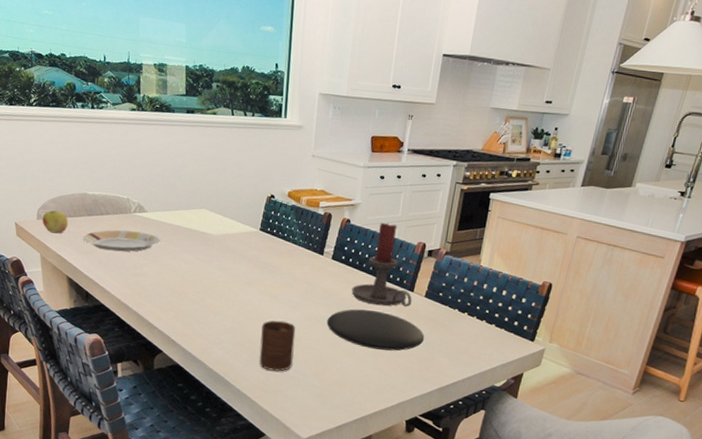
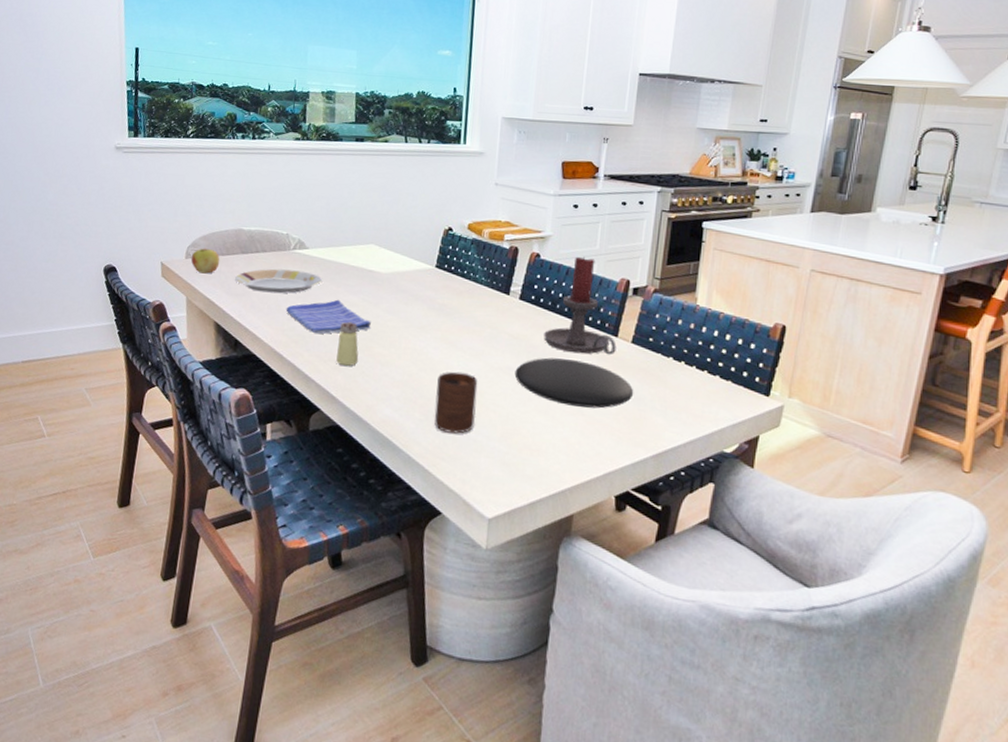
dish towel: none [129,257,204,288] -> present [285,299,371,334]
saltshaker: none [175,277,195,316] -> present [336,321,359,367]

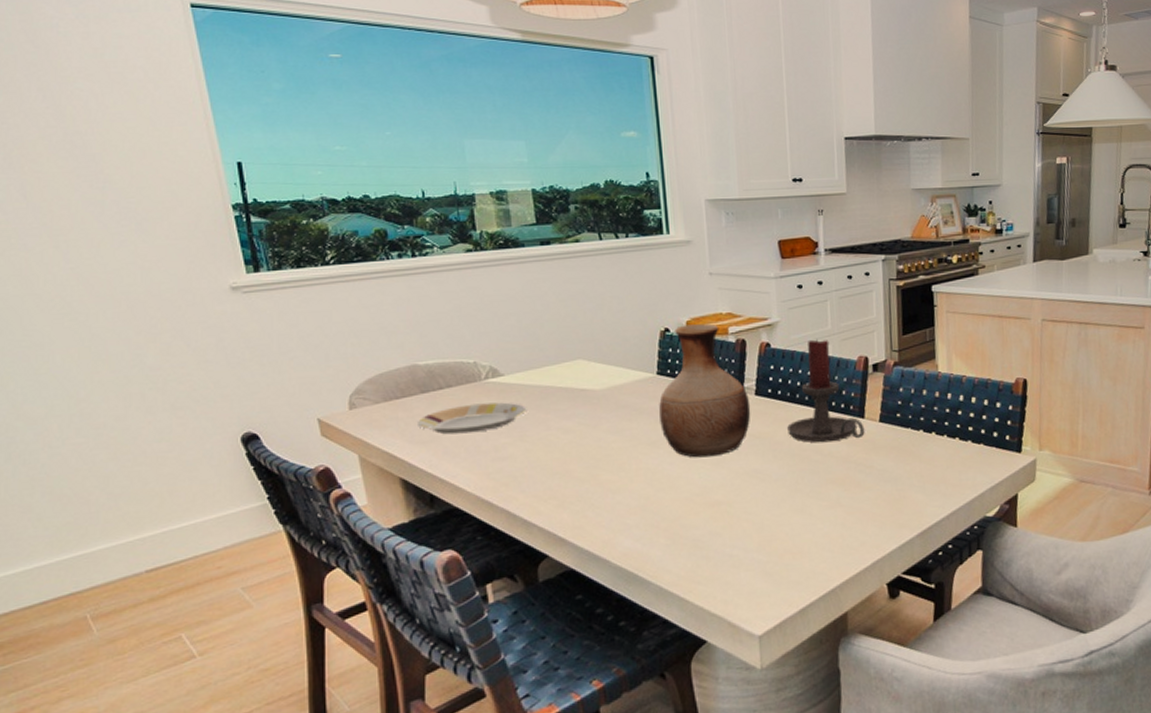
apple: present [190,248,220,274] -> none [356,393,395,424]
dish towel: present [285,299,371,334] -> none [487,428,593,471]
saltshaker: present [336,321,359,367] -> none [557,450,585,502]
vase: none [431,227,514,349] -> present [659,323,751,458]
cup: present [434,371,478,434] -> none [679,484,728,553]
plate: present [514,357,634,409] -> none [762,449,890,499]

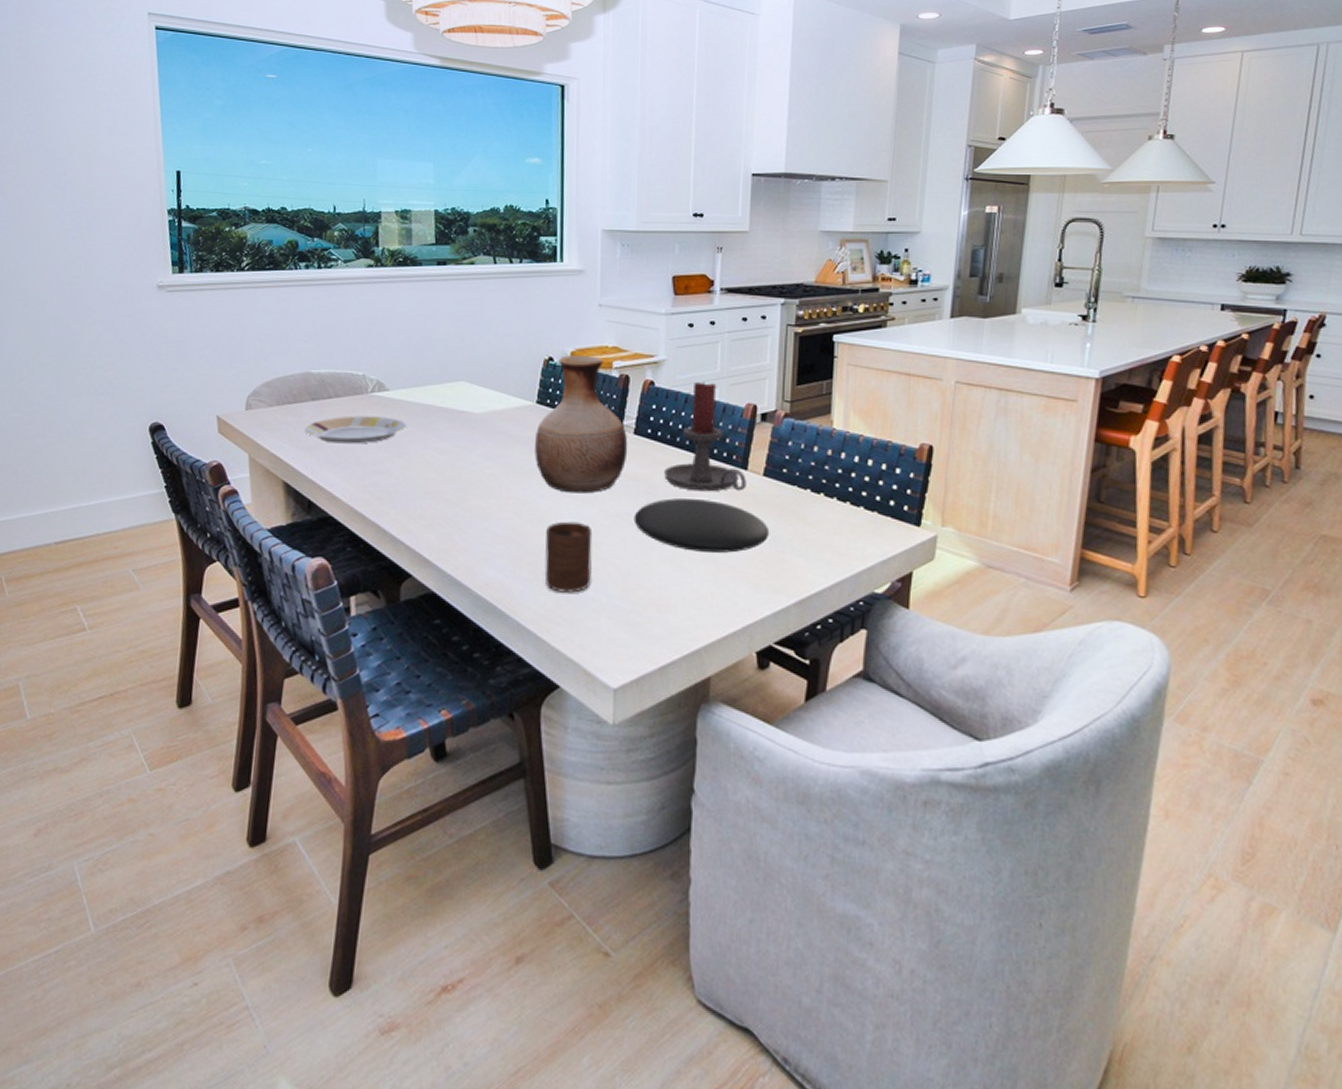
cup: none [679,484,728,553] -> present [545,521,593,593]
plate: none [762,449,890,499] -> present [633,498,770,553]

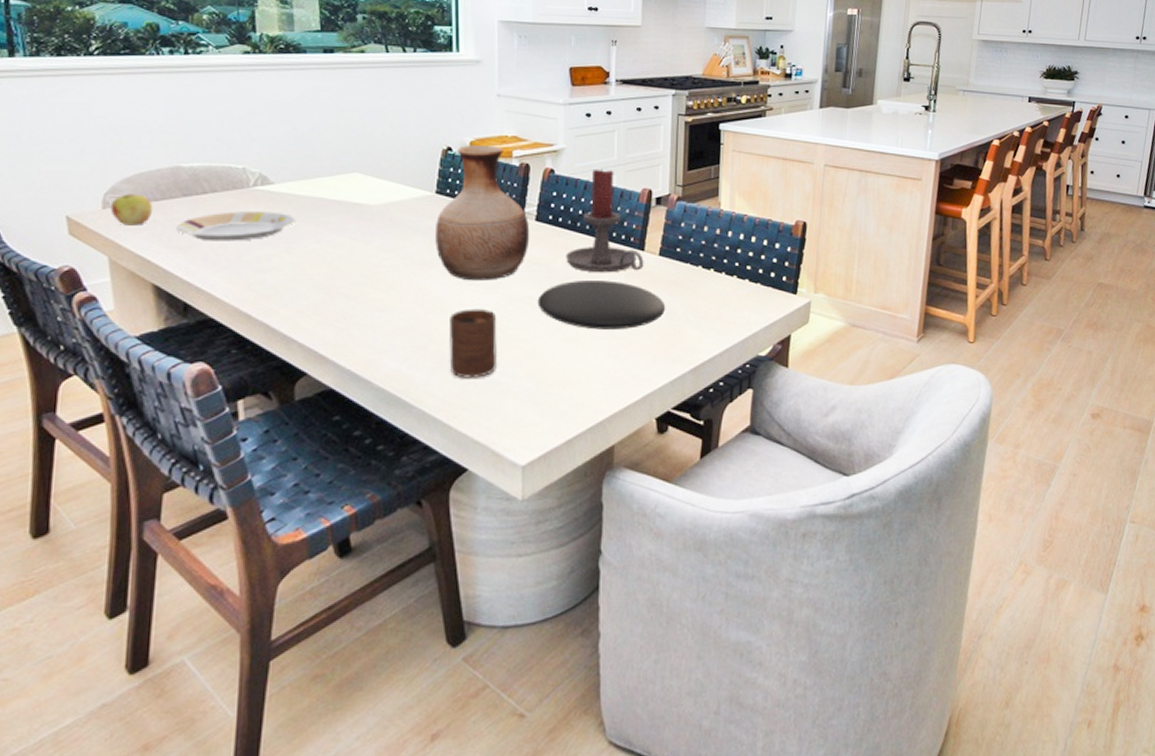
apple: none [252,396,287,426] -> present [110,193,153,226]

